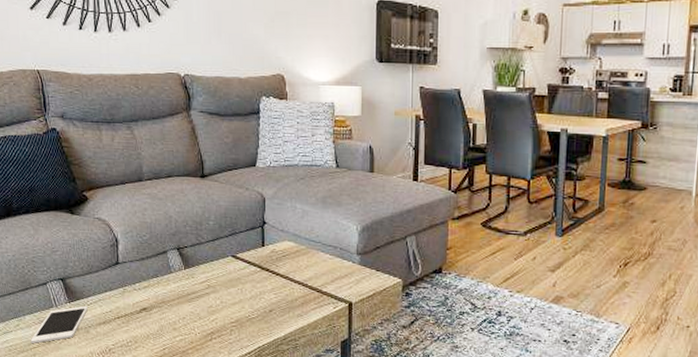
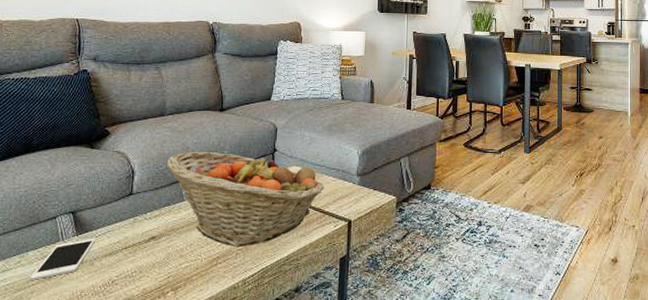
fruit basket: none [150,221,321,323] -> present [166,151,325,247]

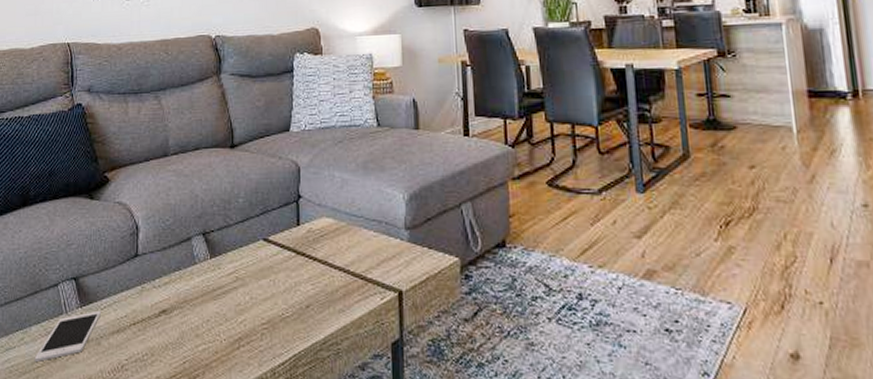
fruit basket: present [166,151,325,247] -> none [173,200,365,325]

